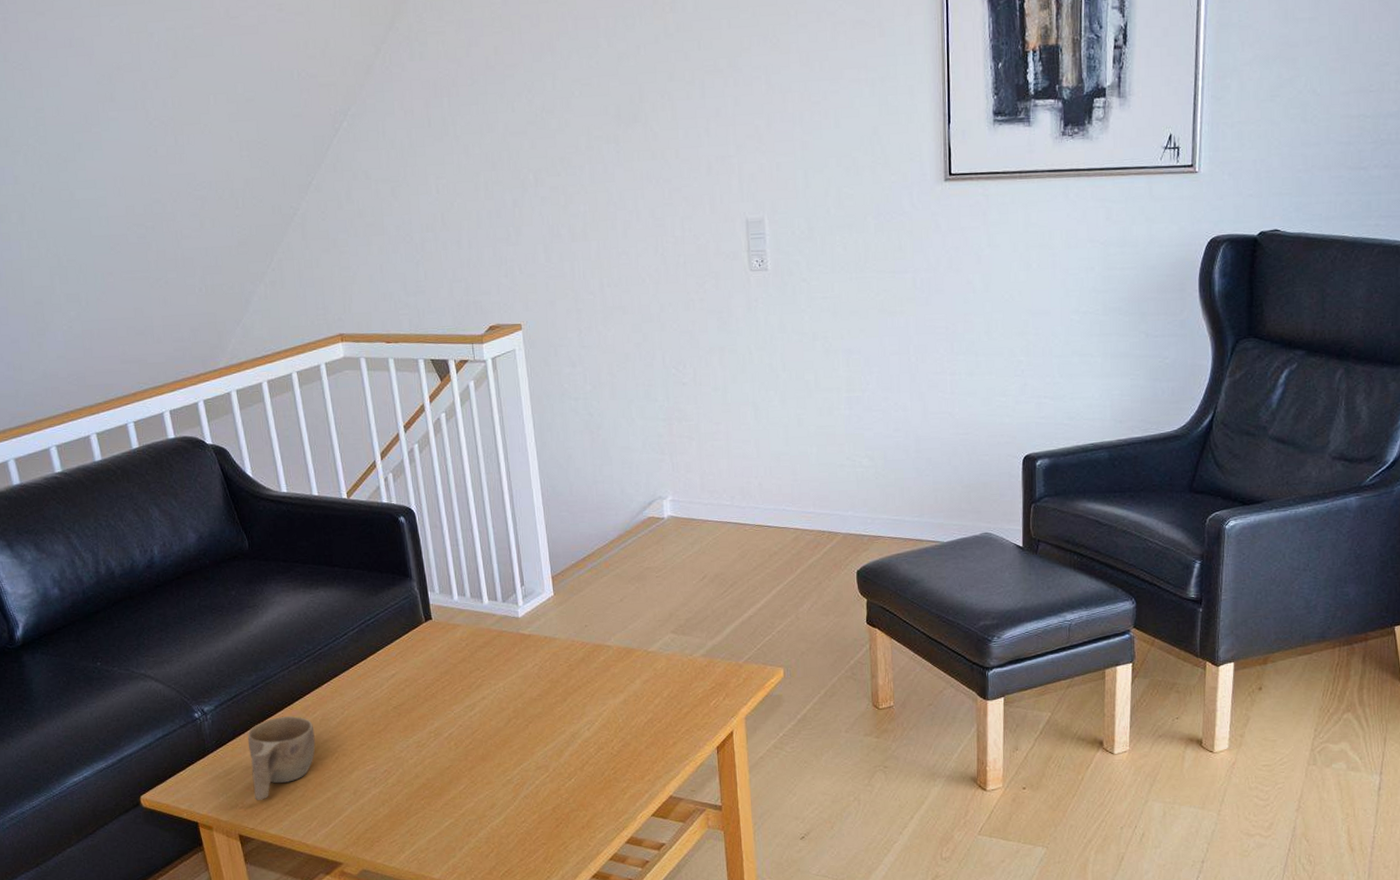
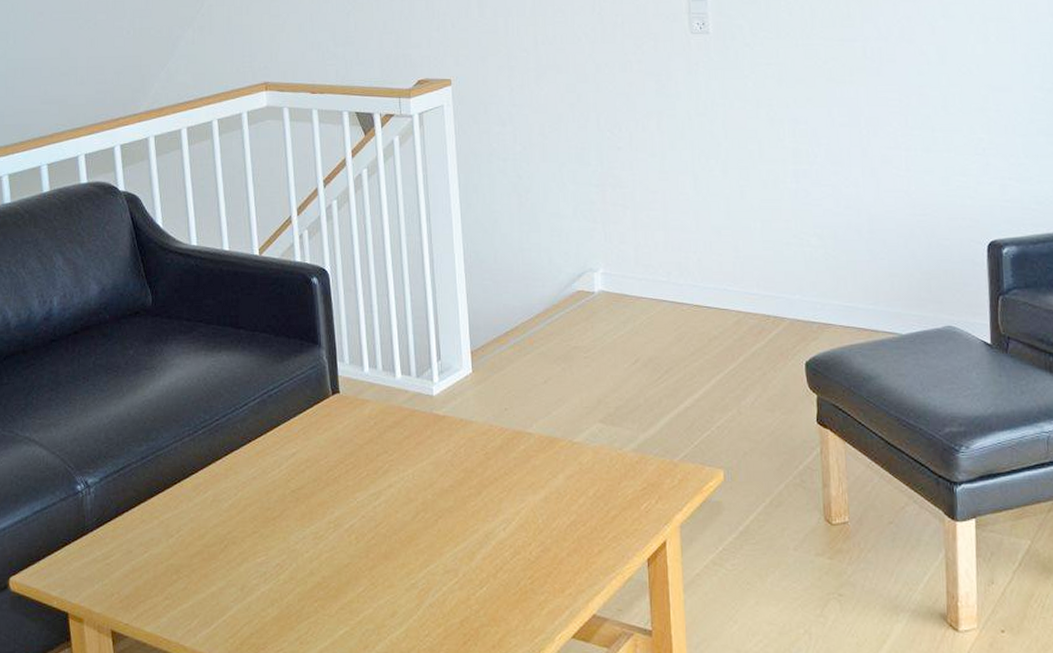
cup: present [247,716,316,801] -> none [131,495,204,592]

